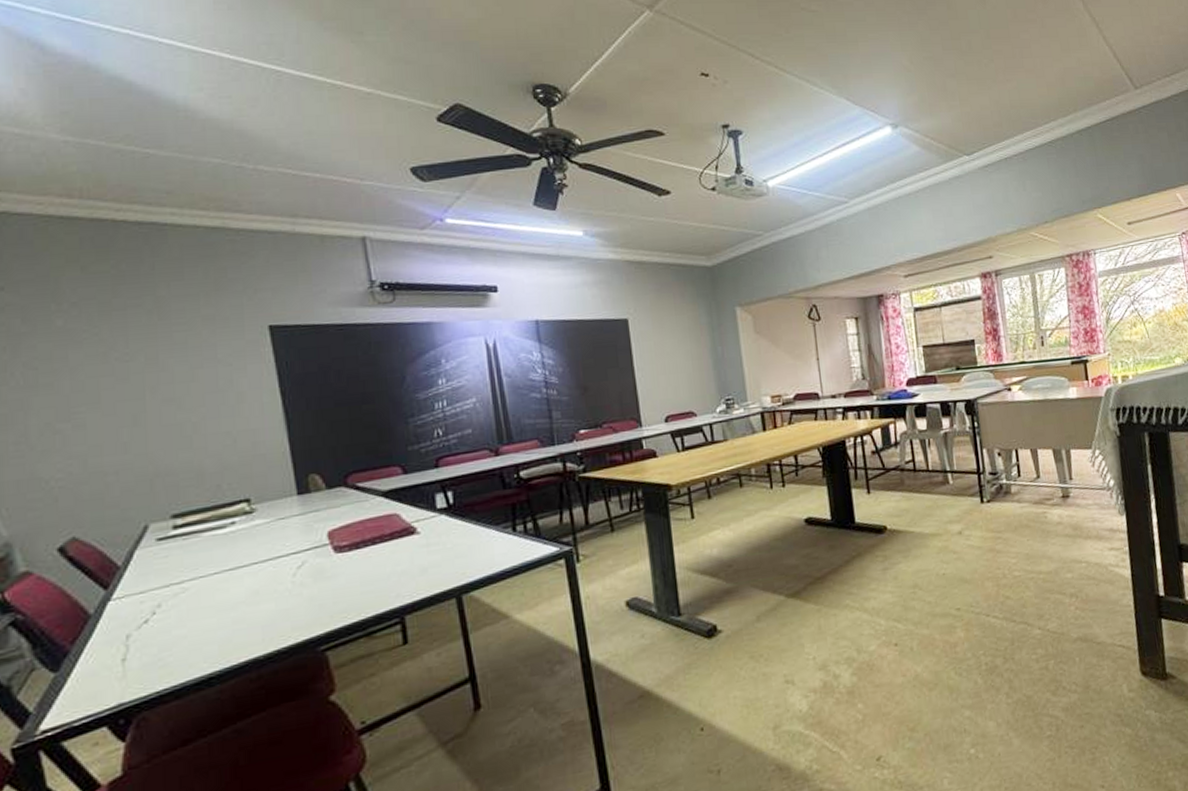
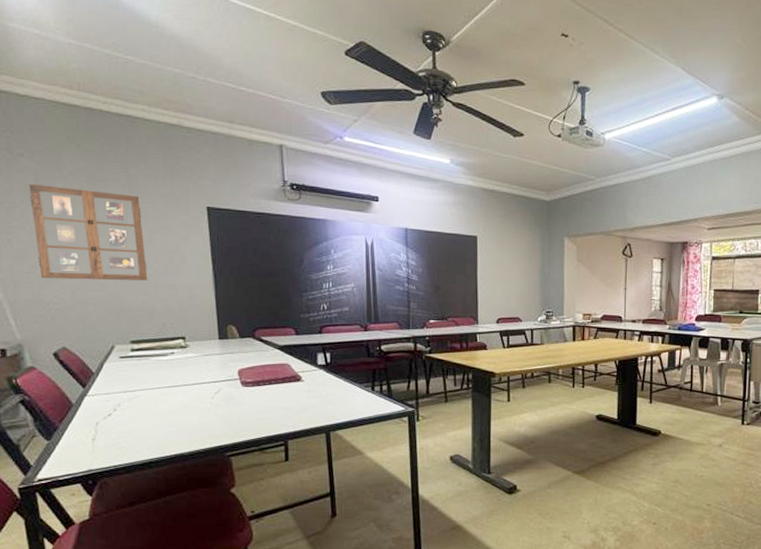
picture frame: none [13,322,192,449] -> present [29,183,148,281]

